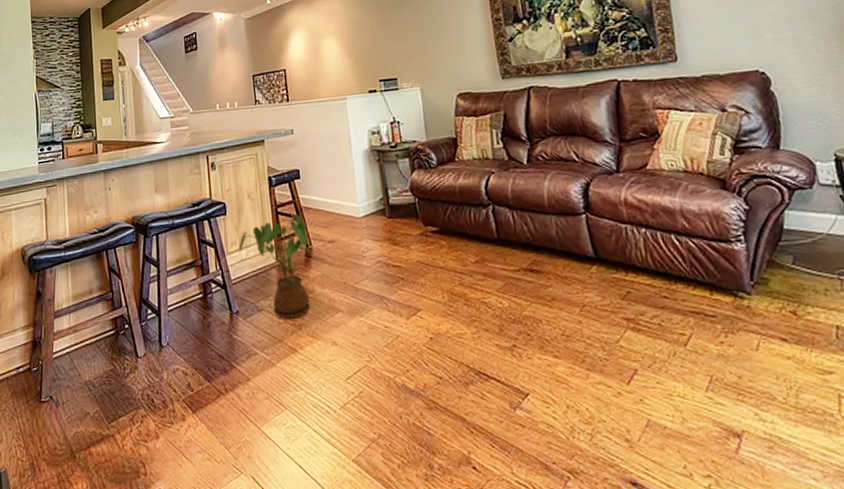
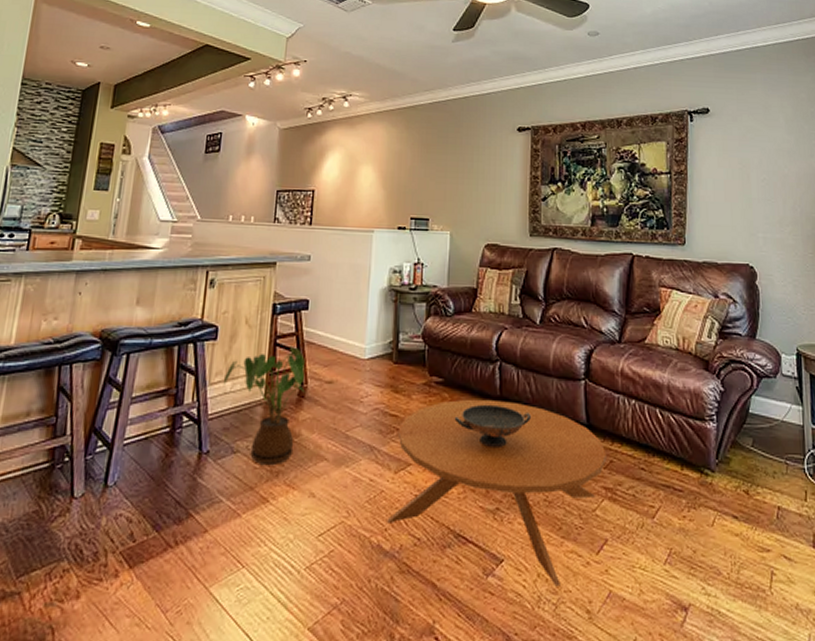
coffee table: none [402,242,623,418] -> present [387,399,607,587]
decorative bowl: none [455,247,534,289] -> present [454,404,531,449]

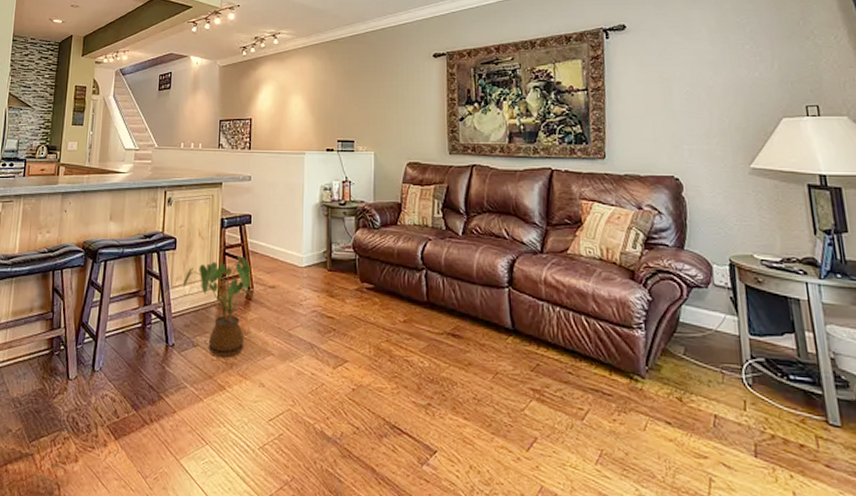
coffee table: present [387,399,607,587] -> none [328,304,533,479]
decorative bowl: present [454,404,531,449] -> none [385,308,457,350]

